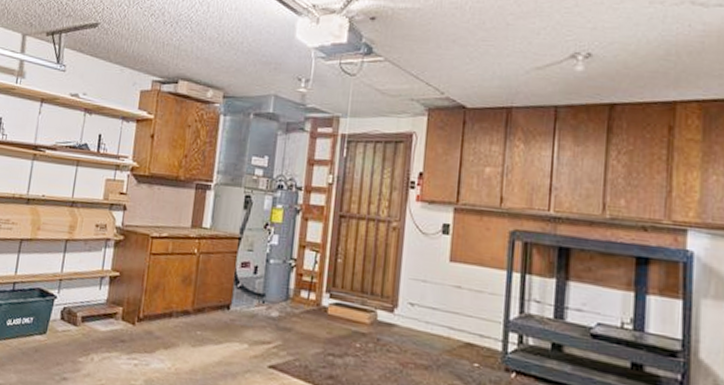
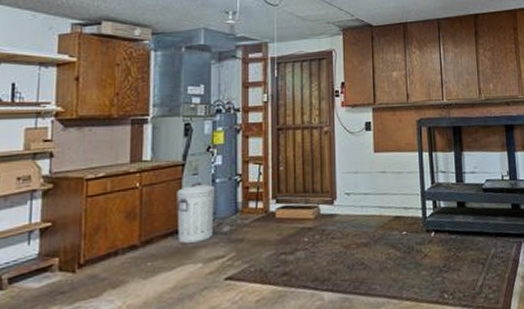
trash can: none [227,259,269,322] -> present [177,182,216,243]

